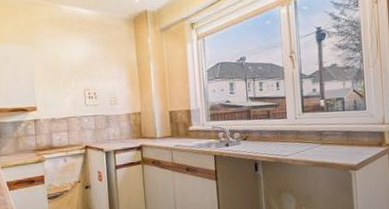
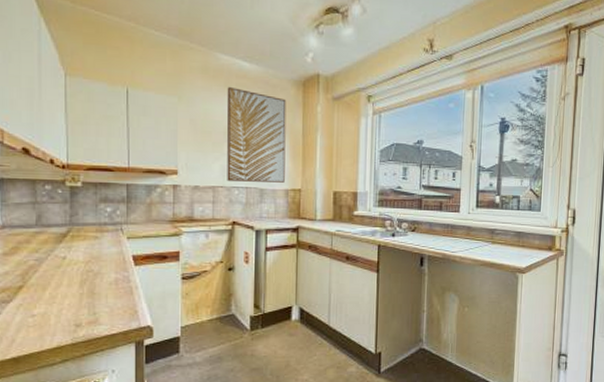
wall art: none [70,32,126,112] -> present [226,87,286,183]

